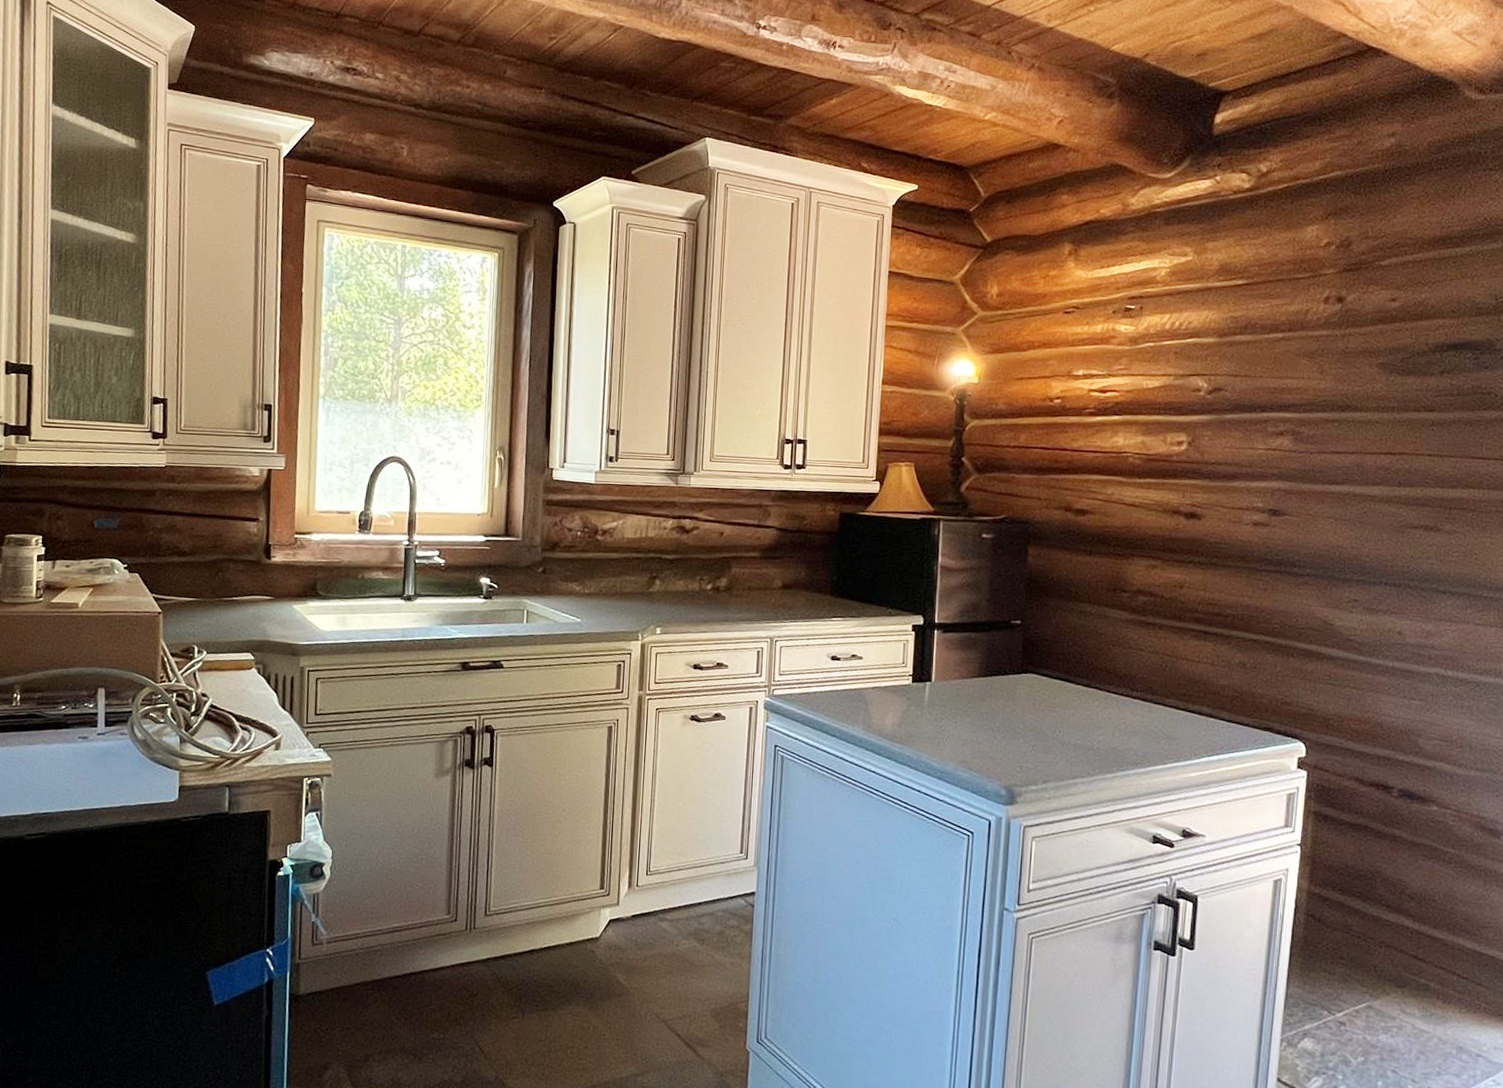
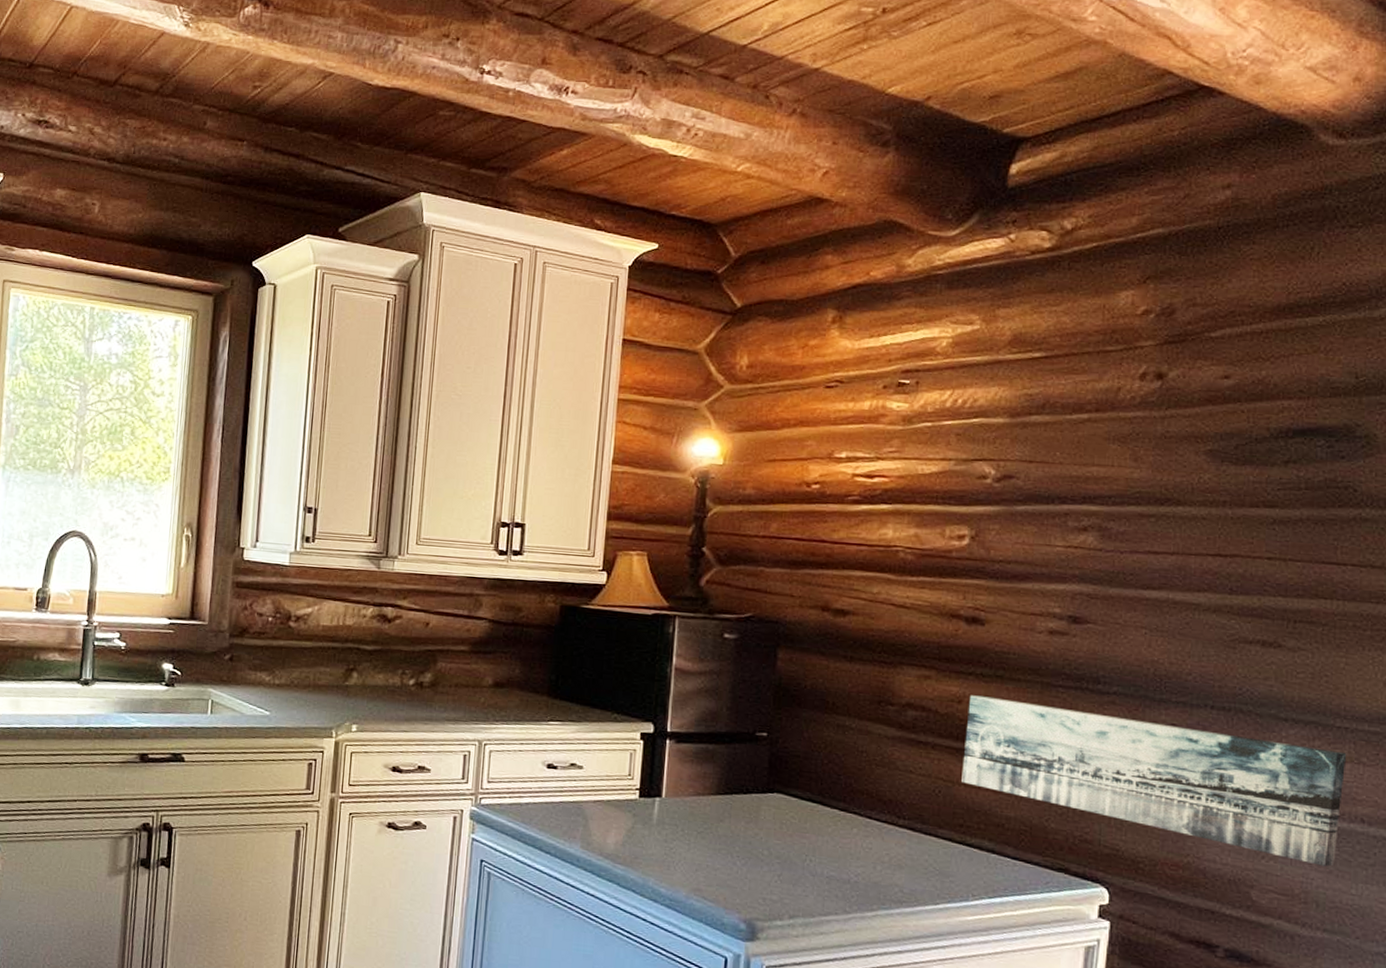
wall art: none [1184,581,1492,715] -> present [961,695,1347,867]

